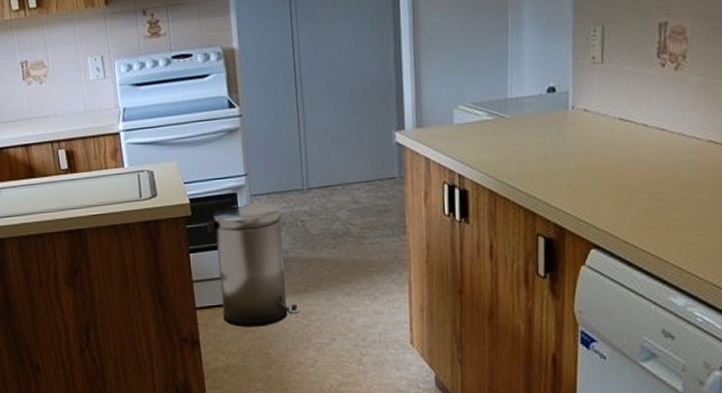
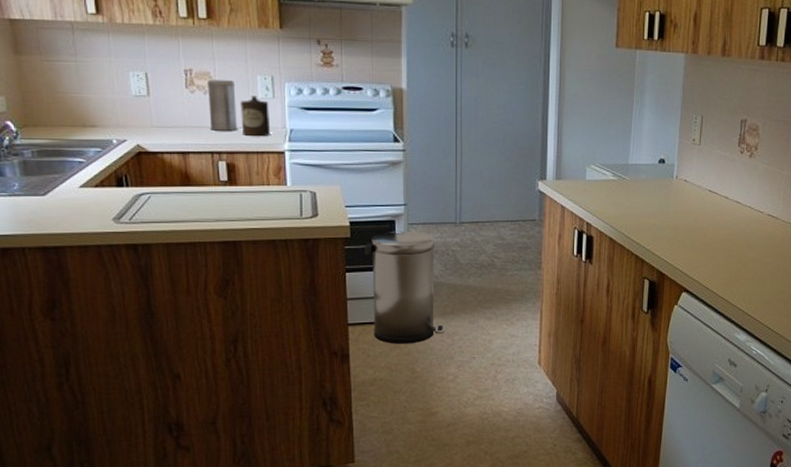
canister: none [41,65,74,120] -> present [206,79,238,131]
canister: none [74,78,104,121] -> present [240,96,270,136]

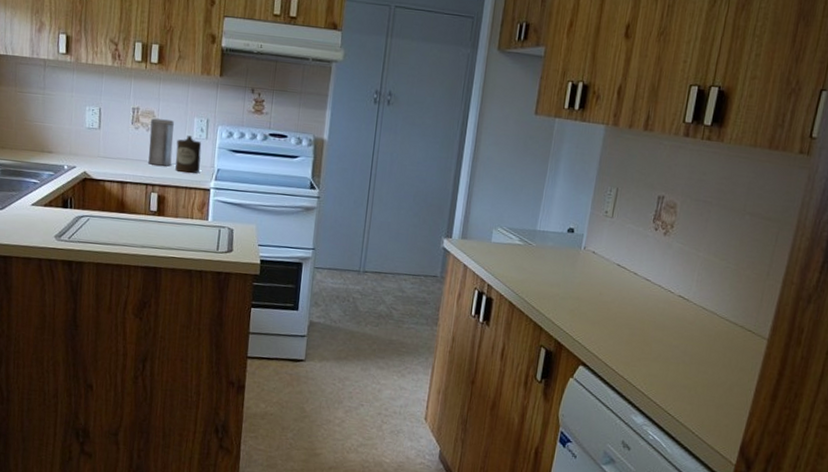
pedal bin: present [365,231,446,344] -> none [270,273,339,384]

